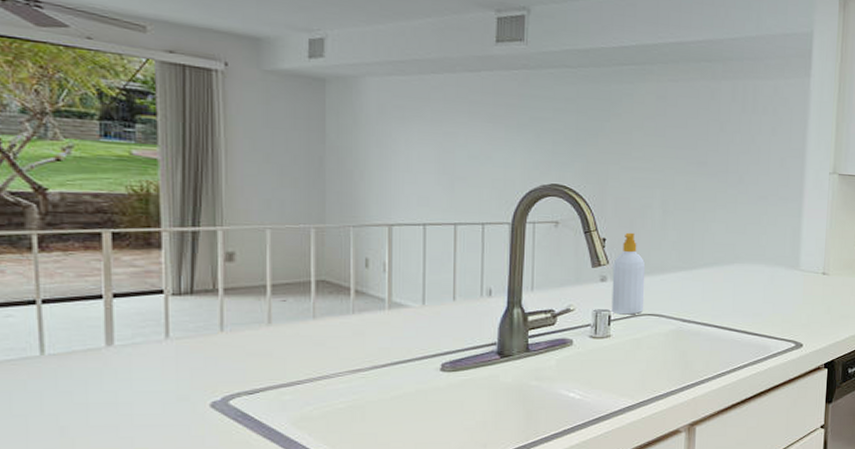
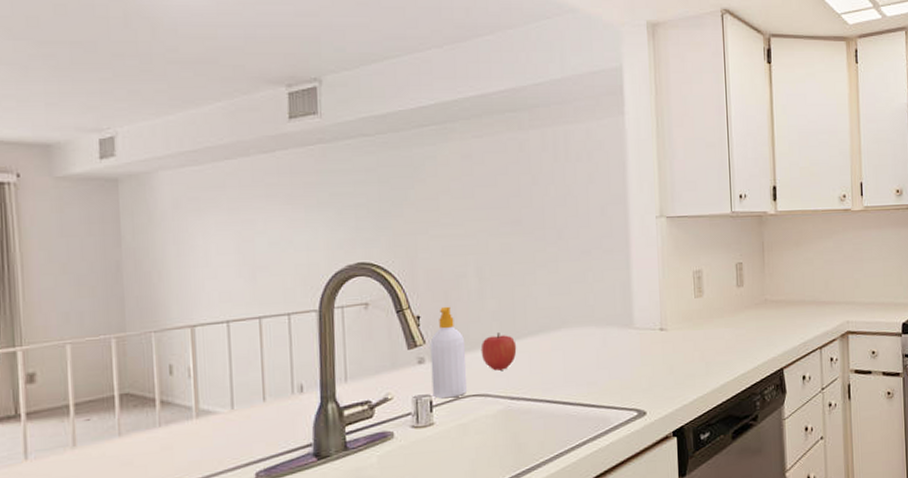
fruit: none [659,261,692,295] -> present [480,333,517,371]

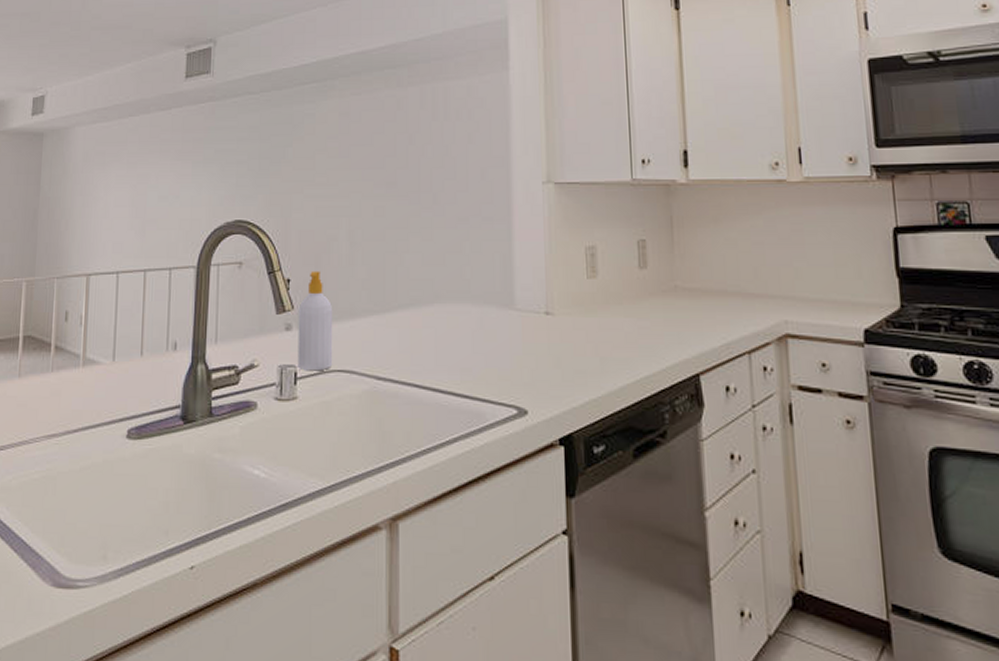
fruit: present [480,333,517,371] -> none [348,303,386,345]

